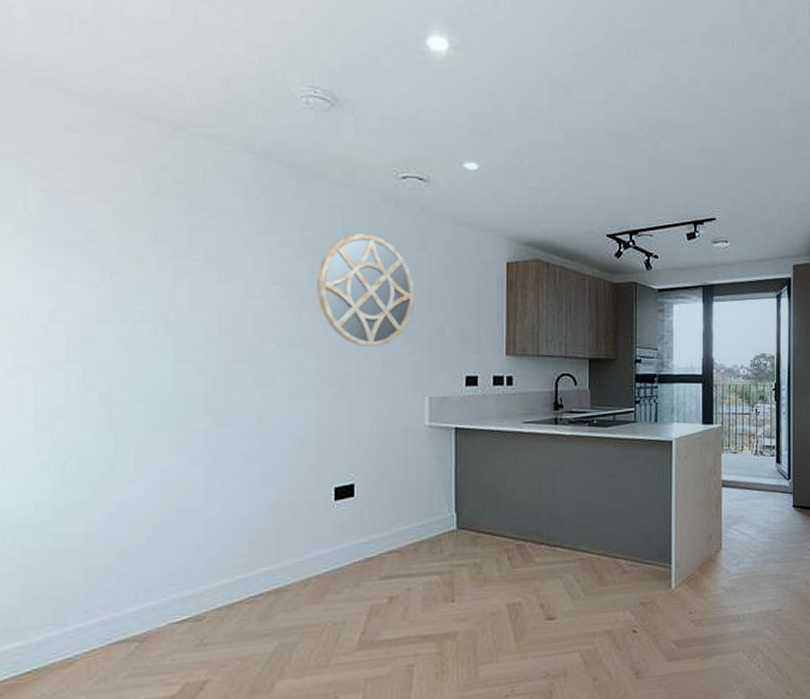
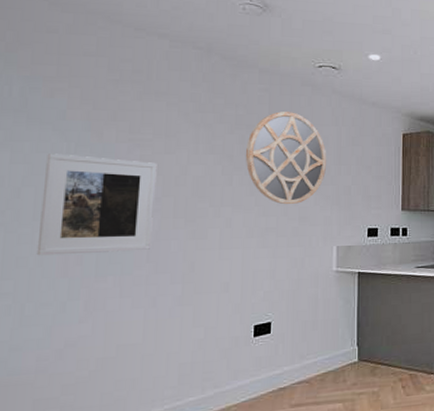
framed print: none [74,283,211,405] -> present [36,153,157,256]

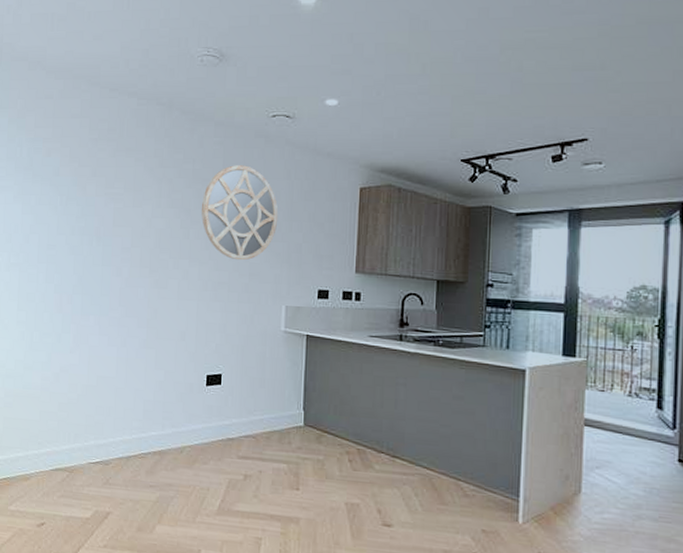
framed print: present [36,153,157,256] -> none [40,206,127,296]

